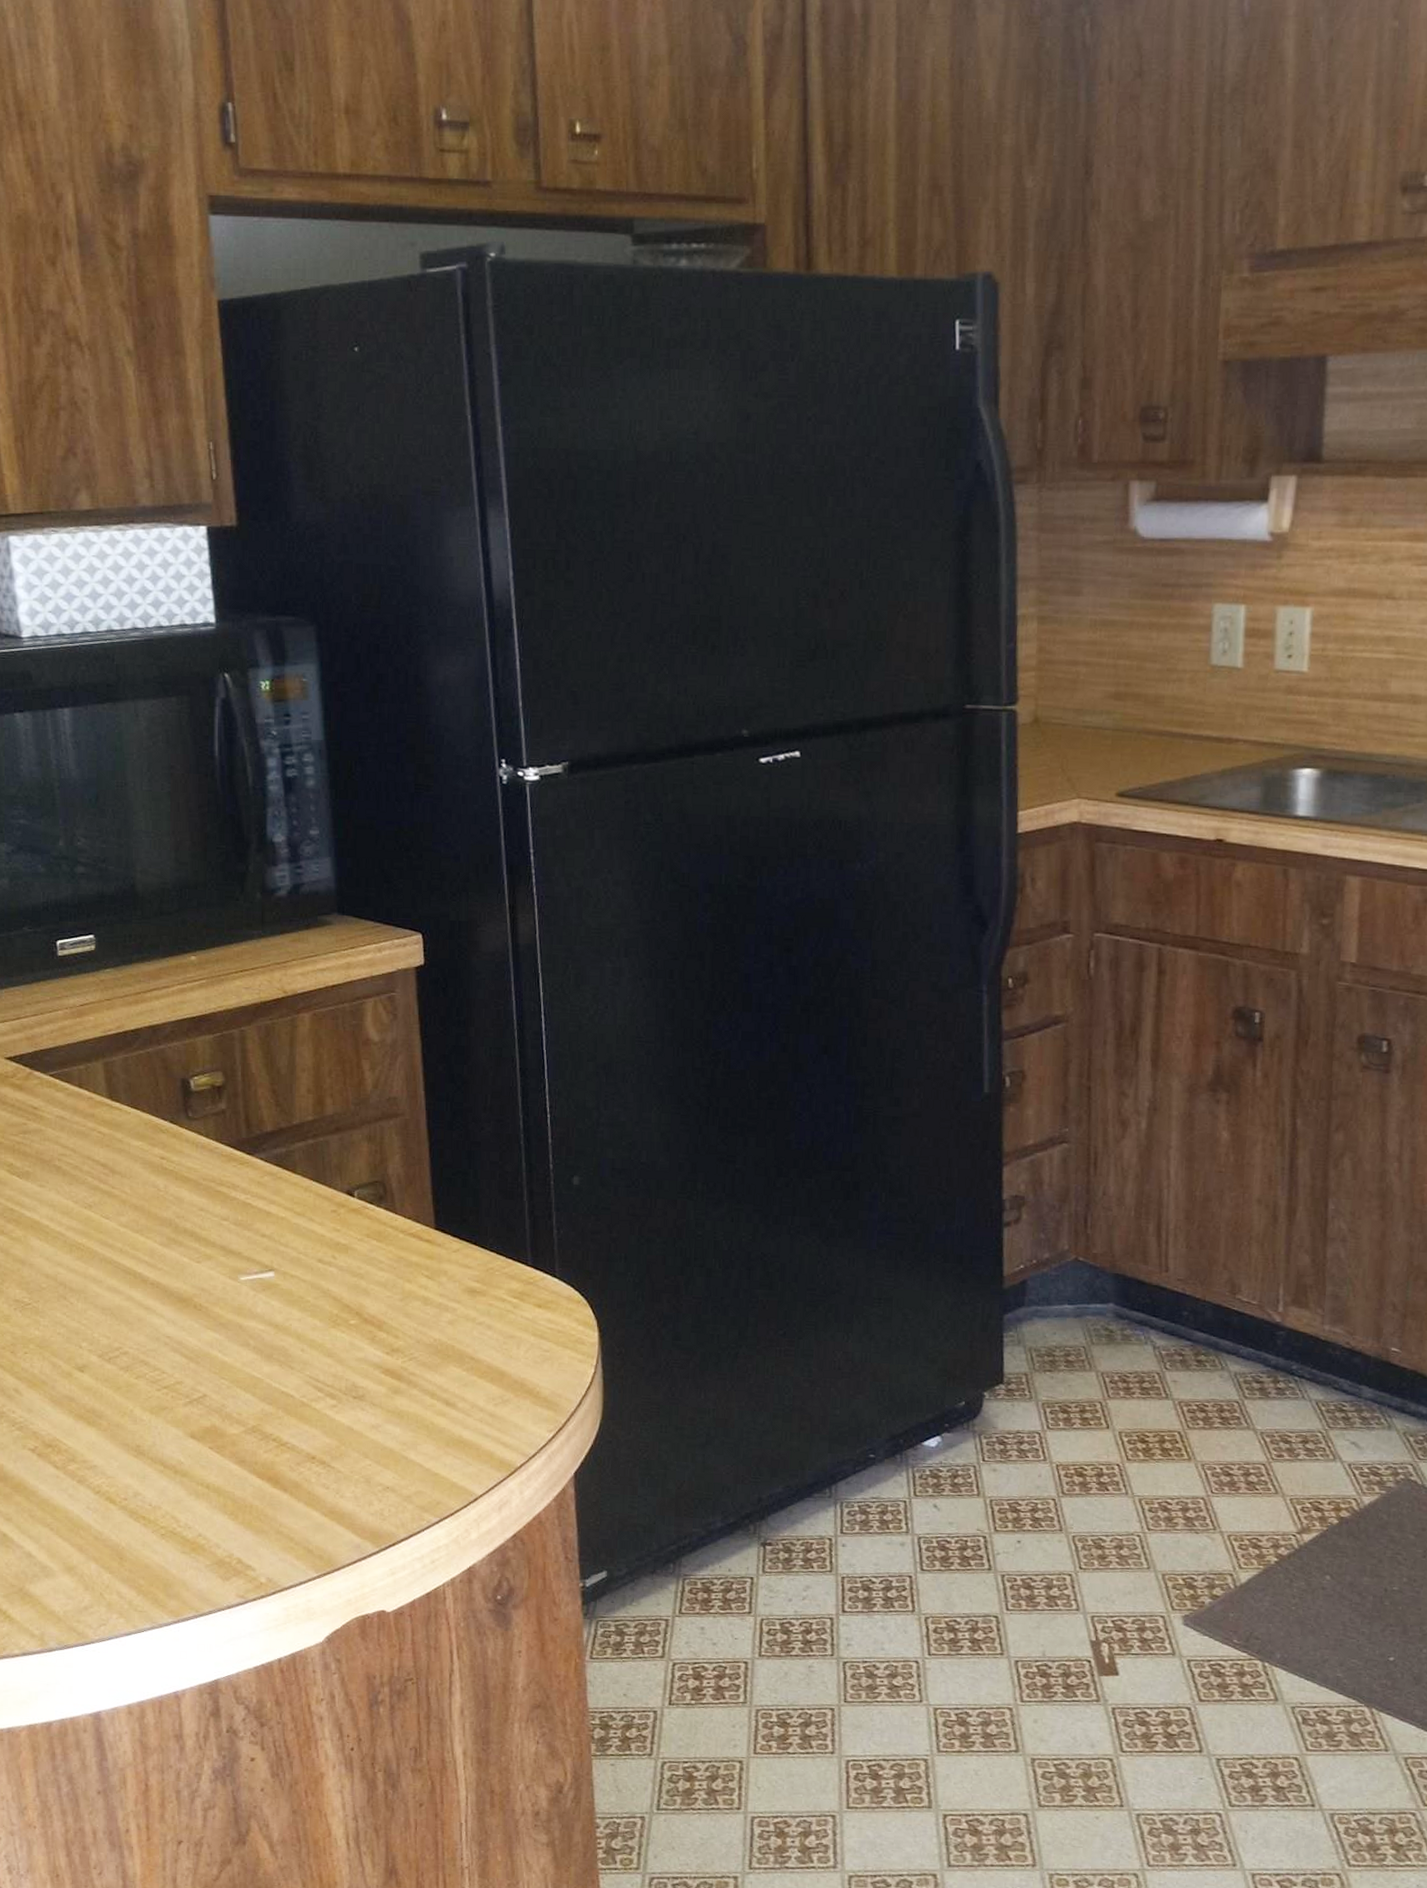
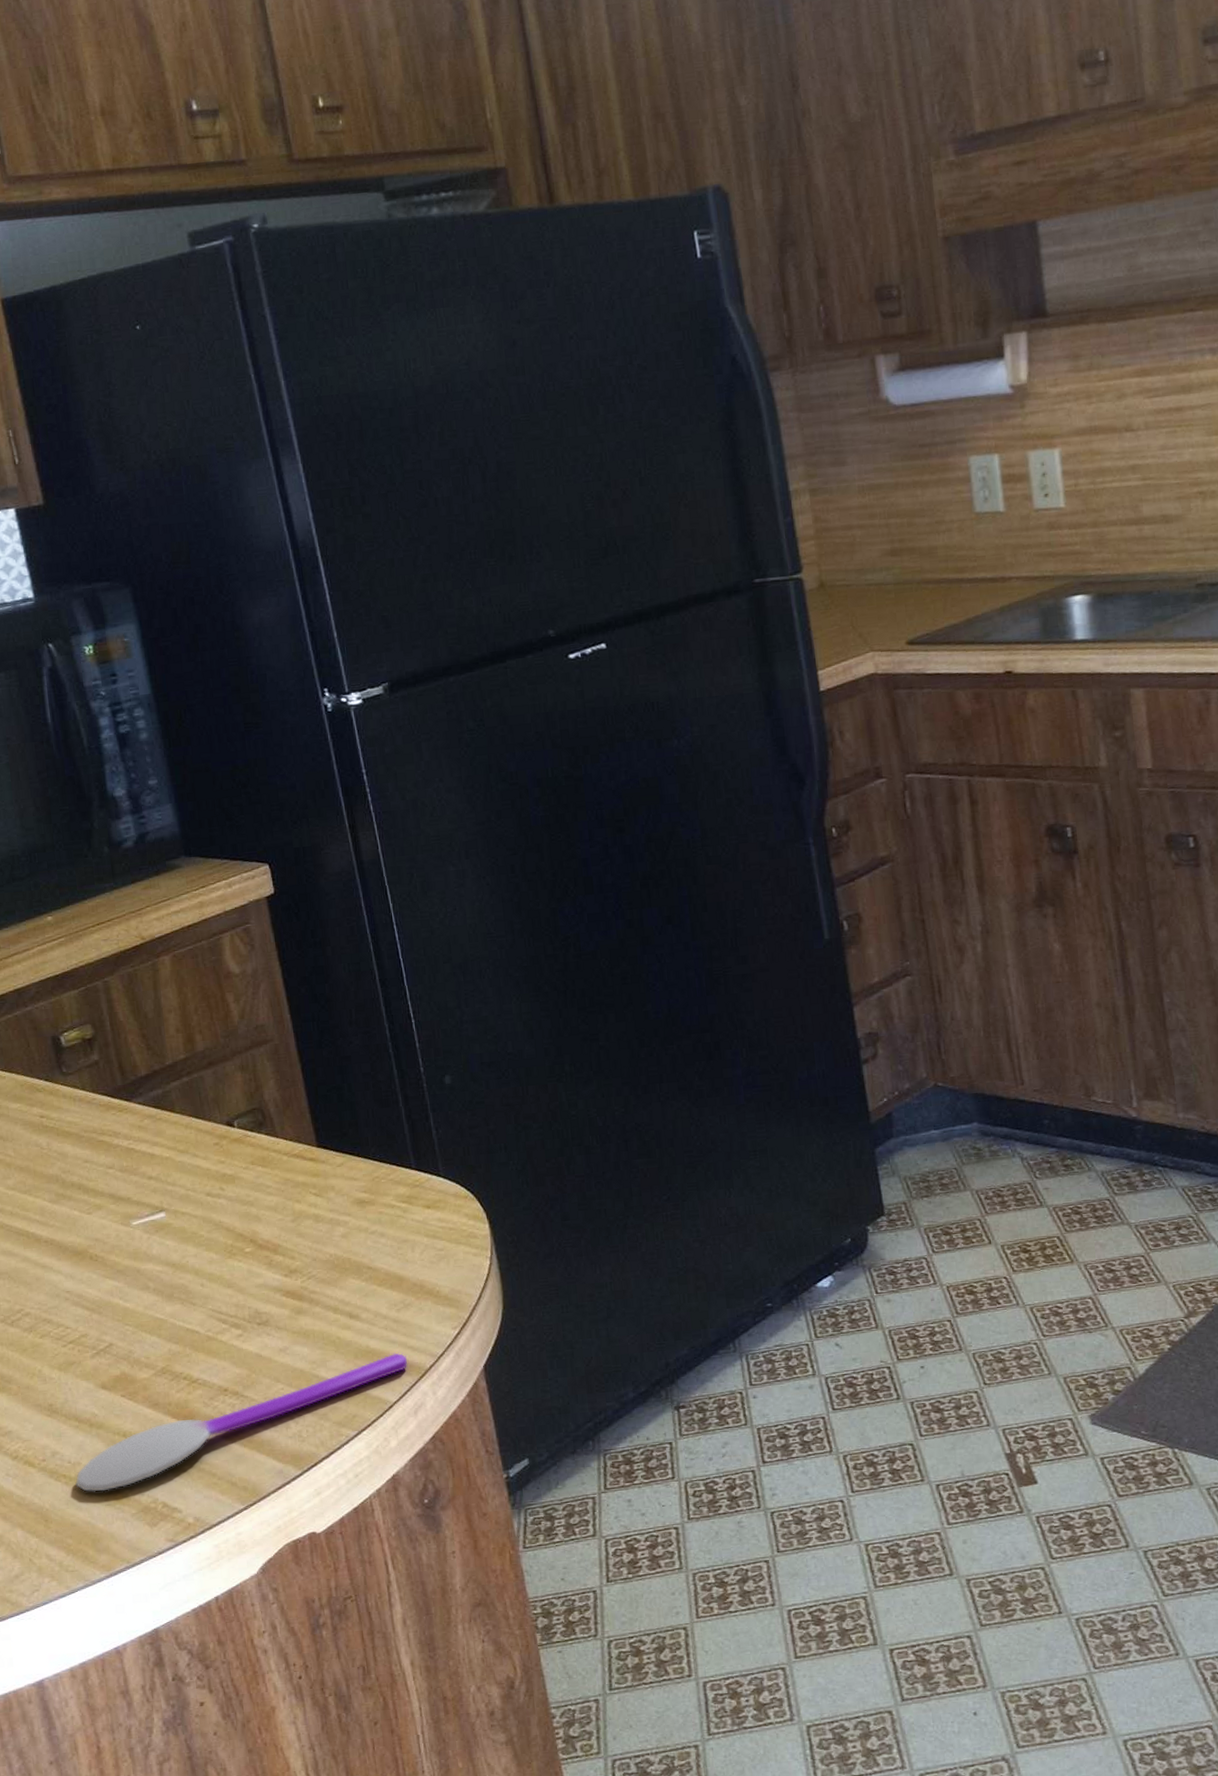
spoon: none [154,1446,499,1539] -> present [75,1352,408,1492]

